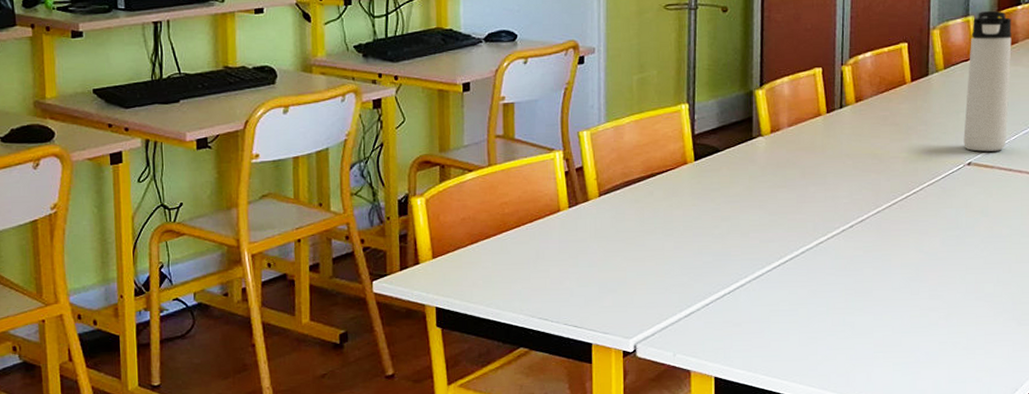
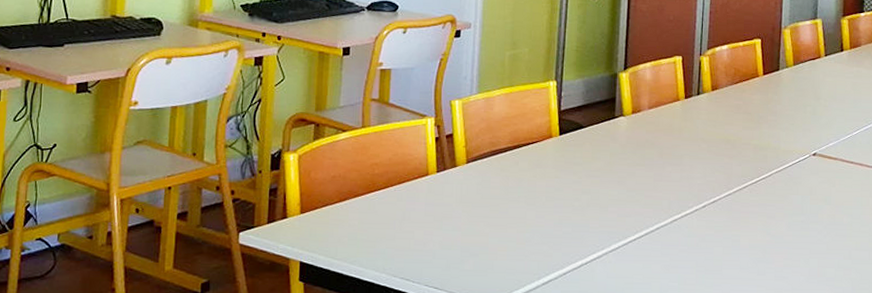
thermos bottle: present [963,11,1012,152] -> none [810,16,855,144]

